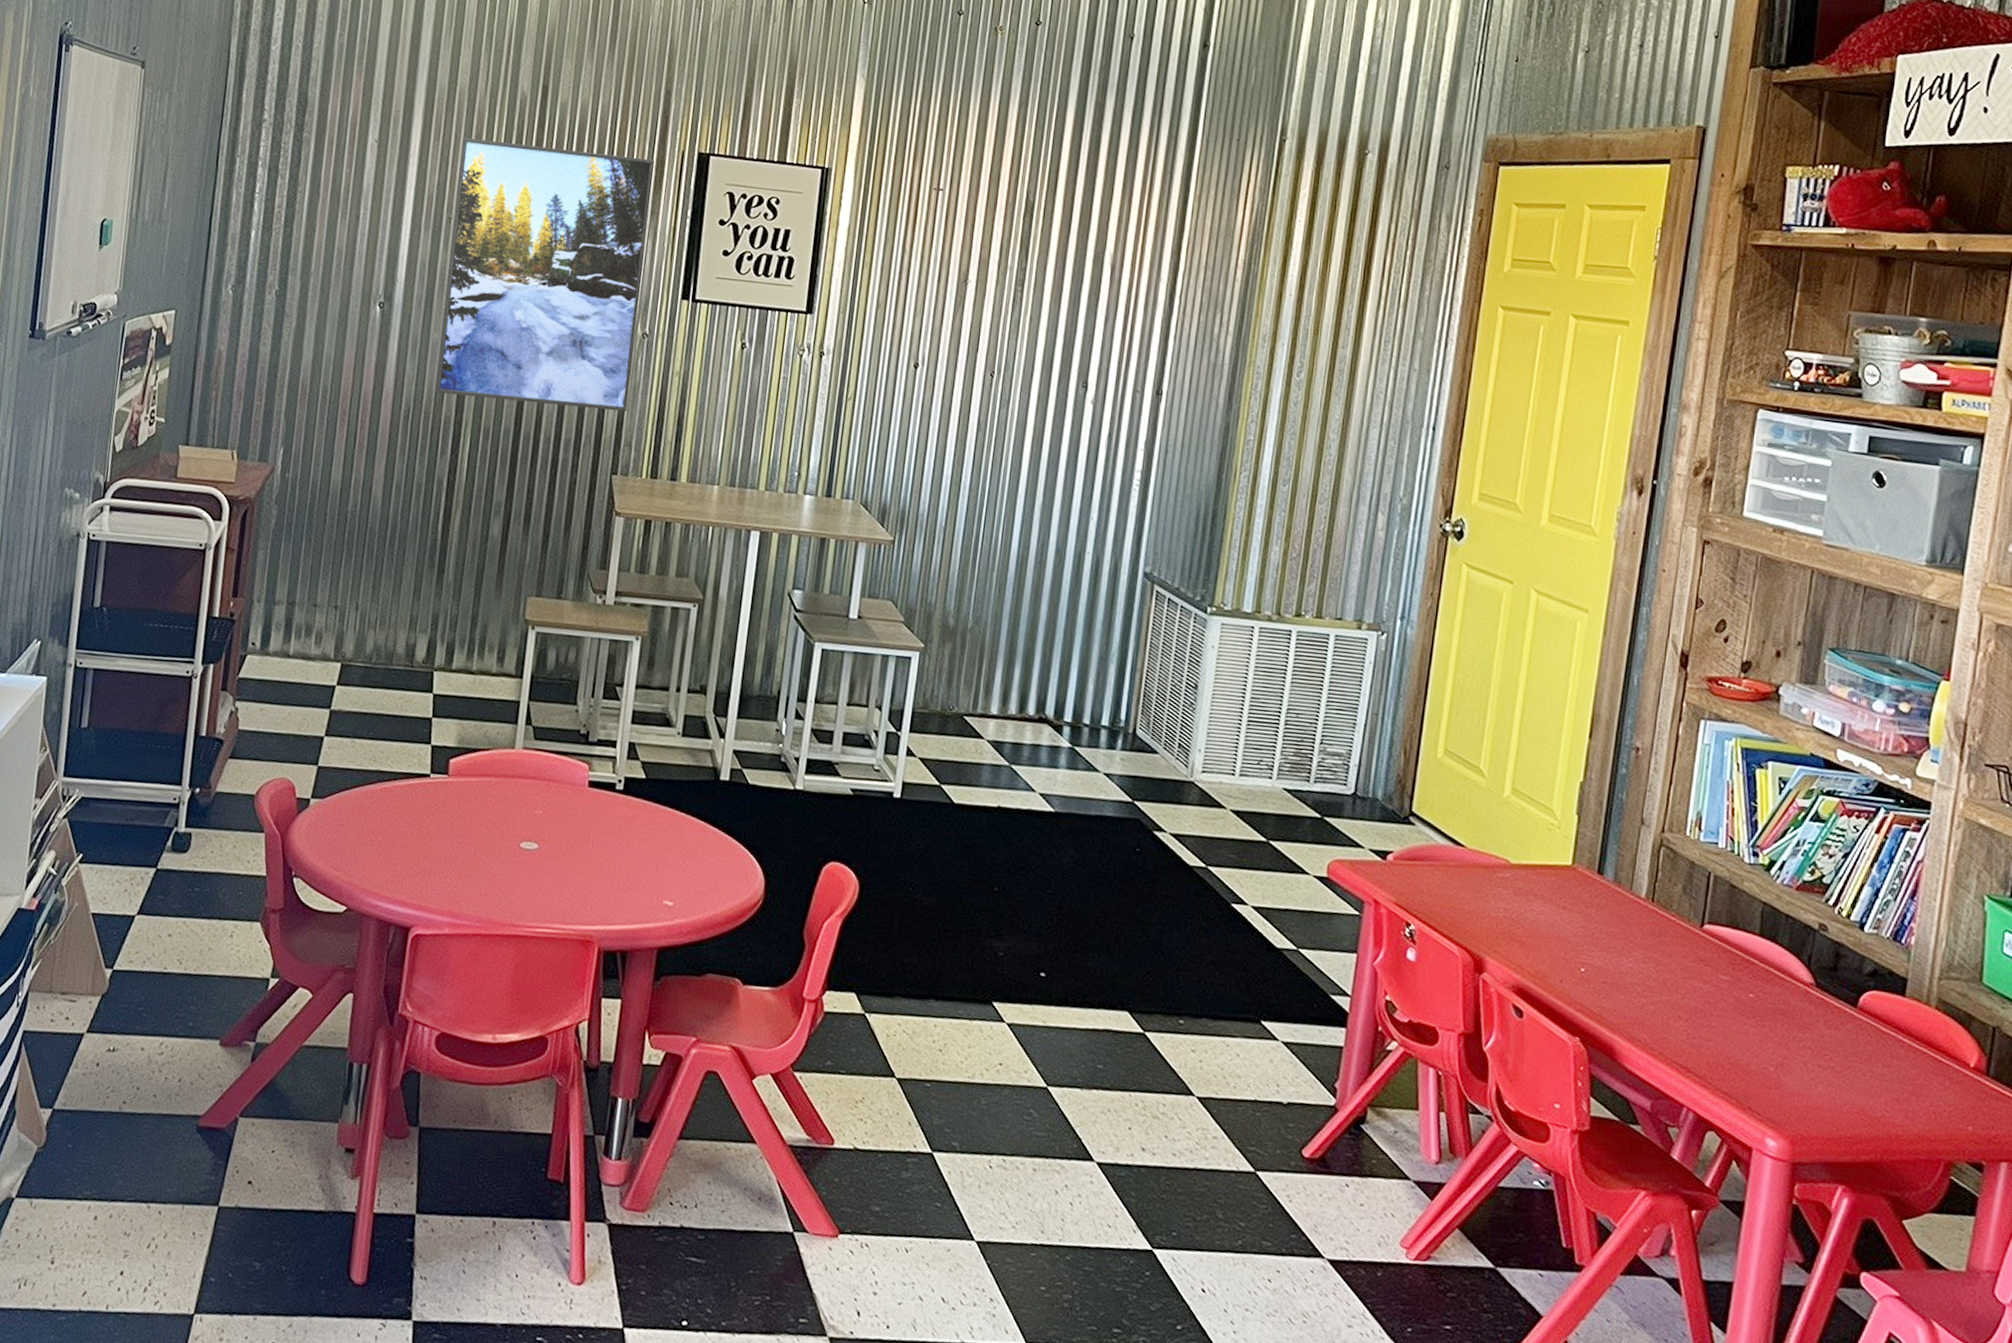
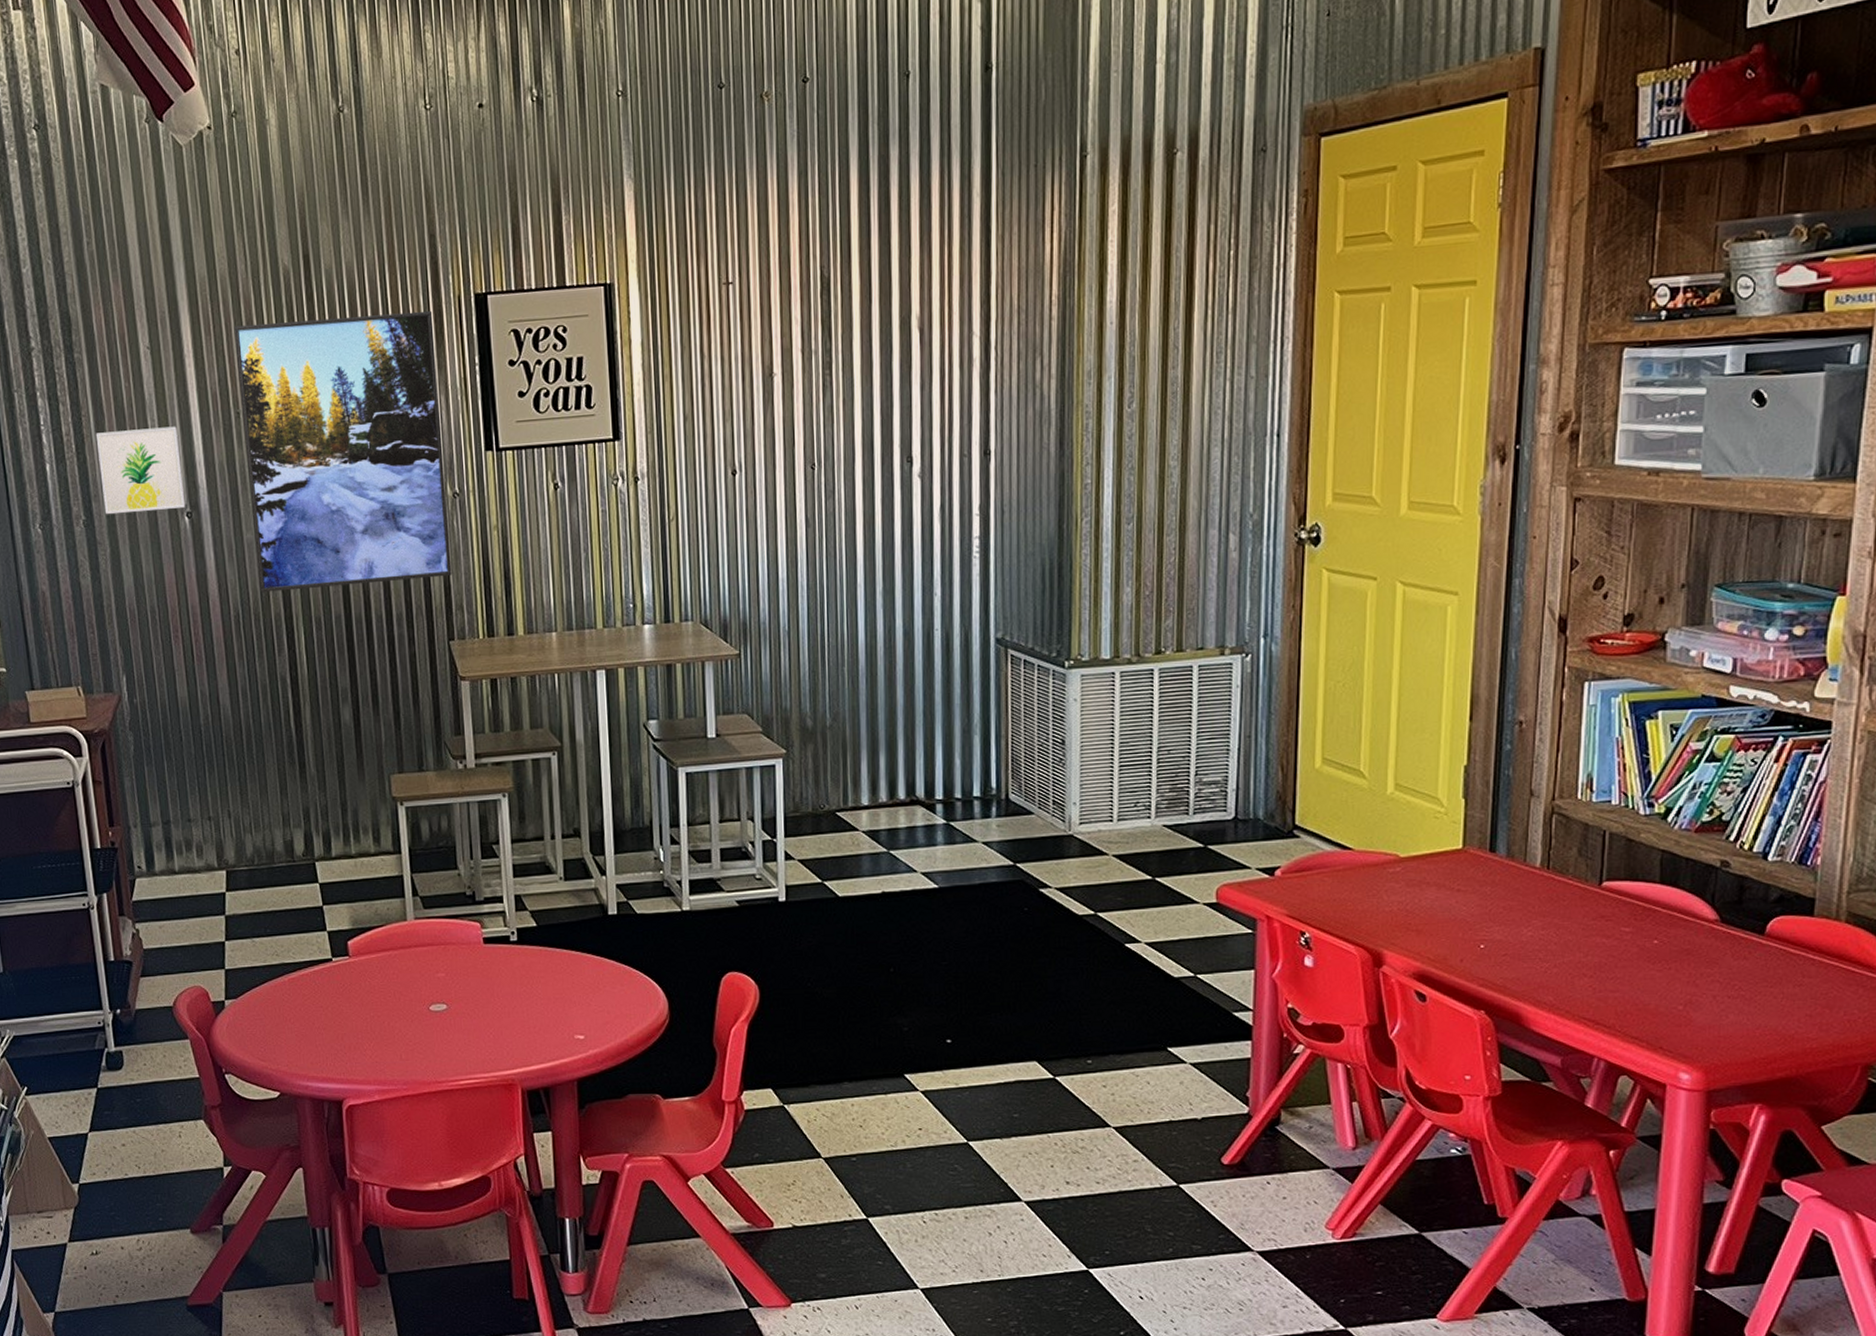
wall art: none [299,210,388,297] -> present [95,426,186,515]

